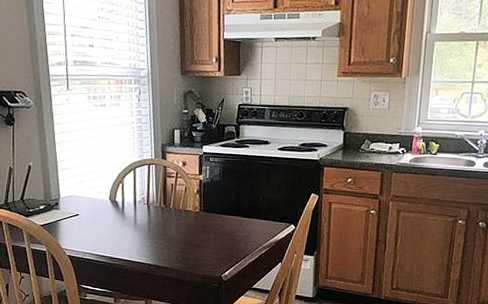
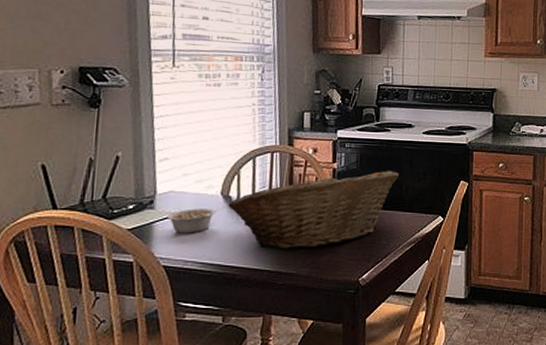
legume: none [68,209,113,231] -> present [166,206,225,234]
fruit basket: none [115,182,256,248] -> present [228,170,399,249]

